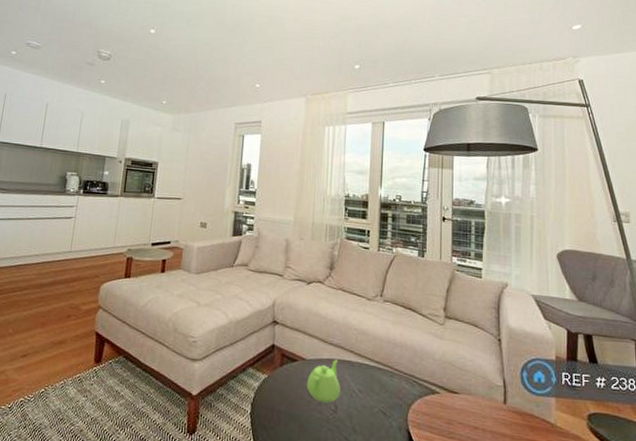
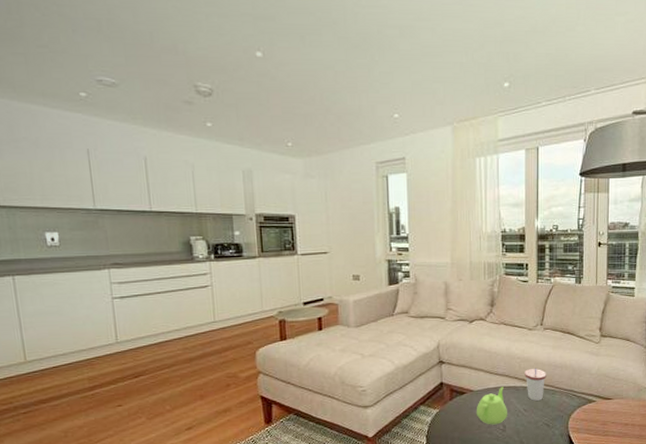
cup: none [361,343,385,382] -> present [525,368,546,401]

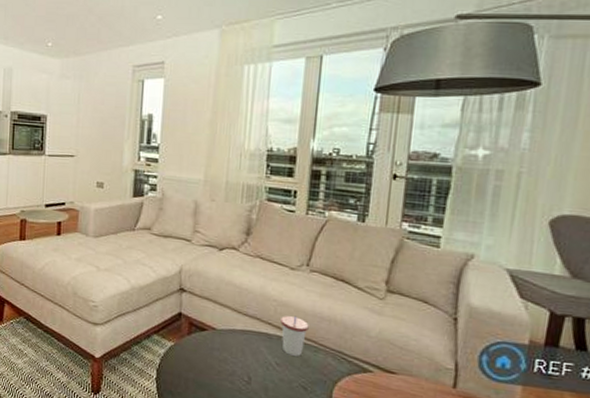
teapot: present [476,387,507,425] -> none [216,331,255,375]

